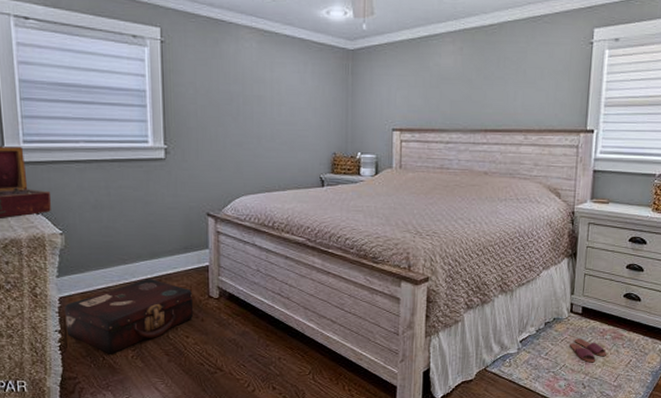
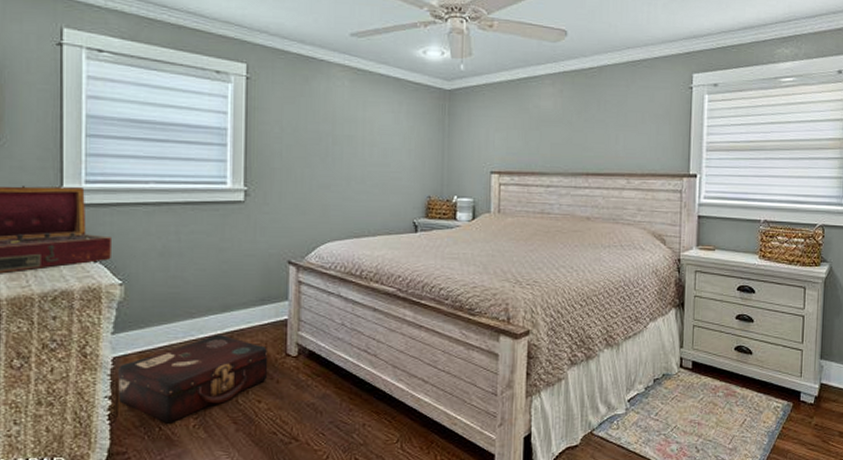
slippers: present [570,338,606,363] -> none [681,396,720,423]

